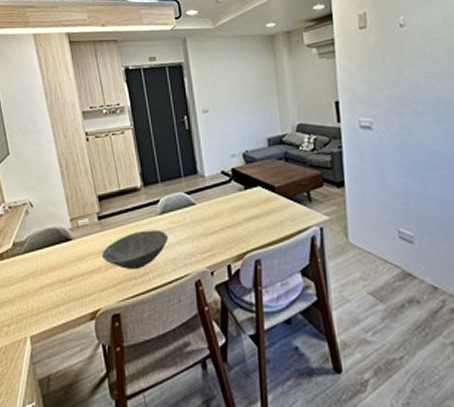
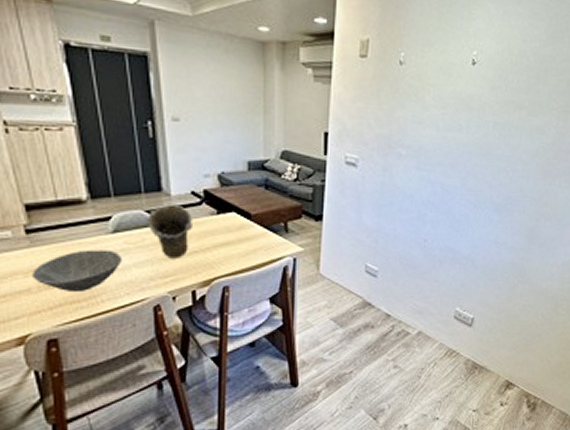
vase: none [187,184,224,235] -> present [147,204,192,259]

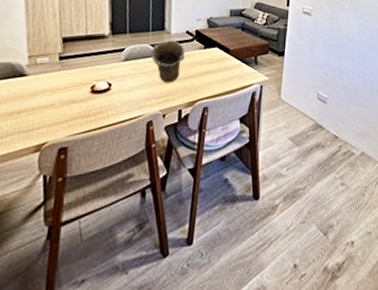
bowl: present [32,249,123,291] -> none [57,74,129,107]

